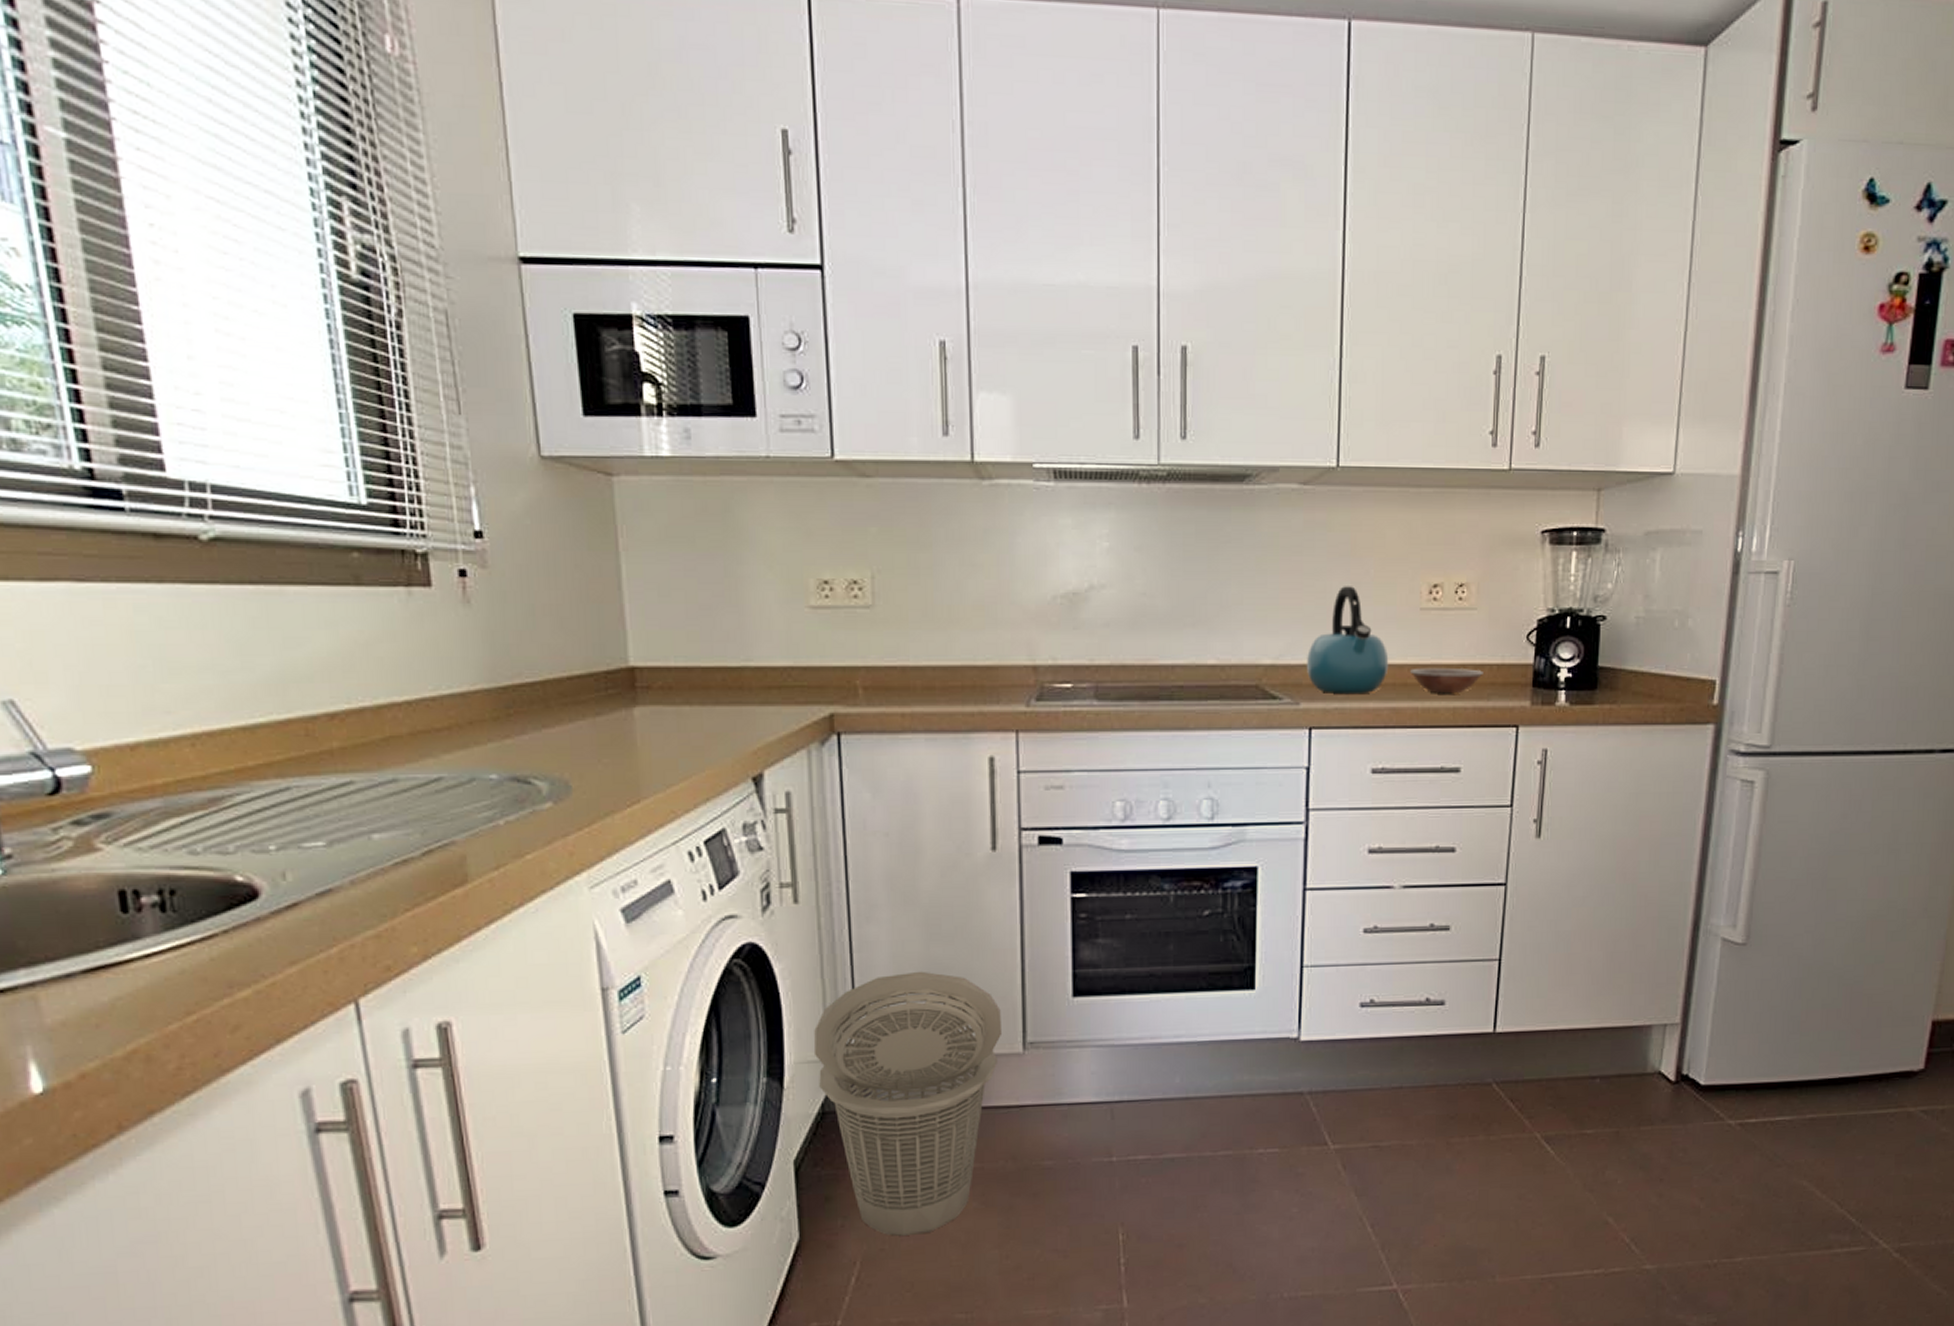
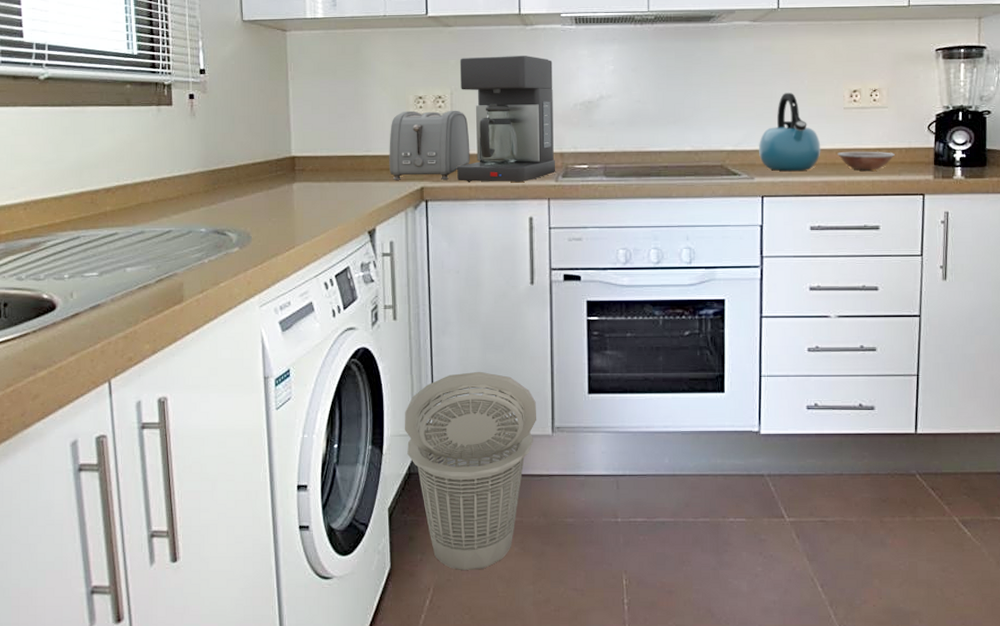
toaster: none [780,601,902,703] -> present [389,110,470,180]
coffee maker: none [883,523,1026,708] -> present [457,56,555,183]

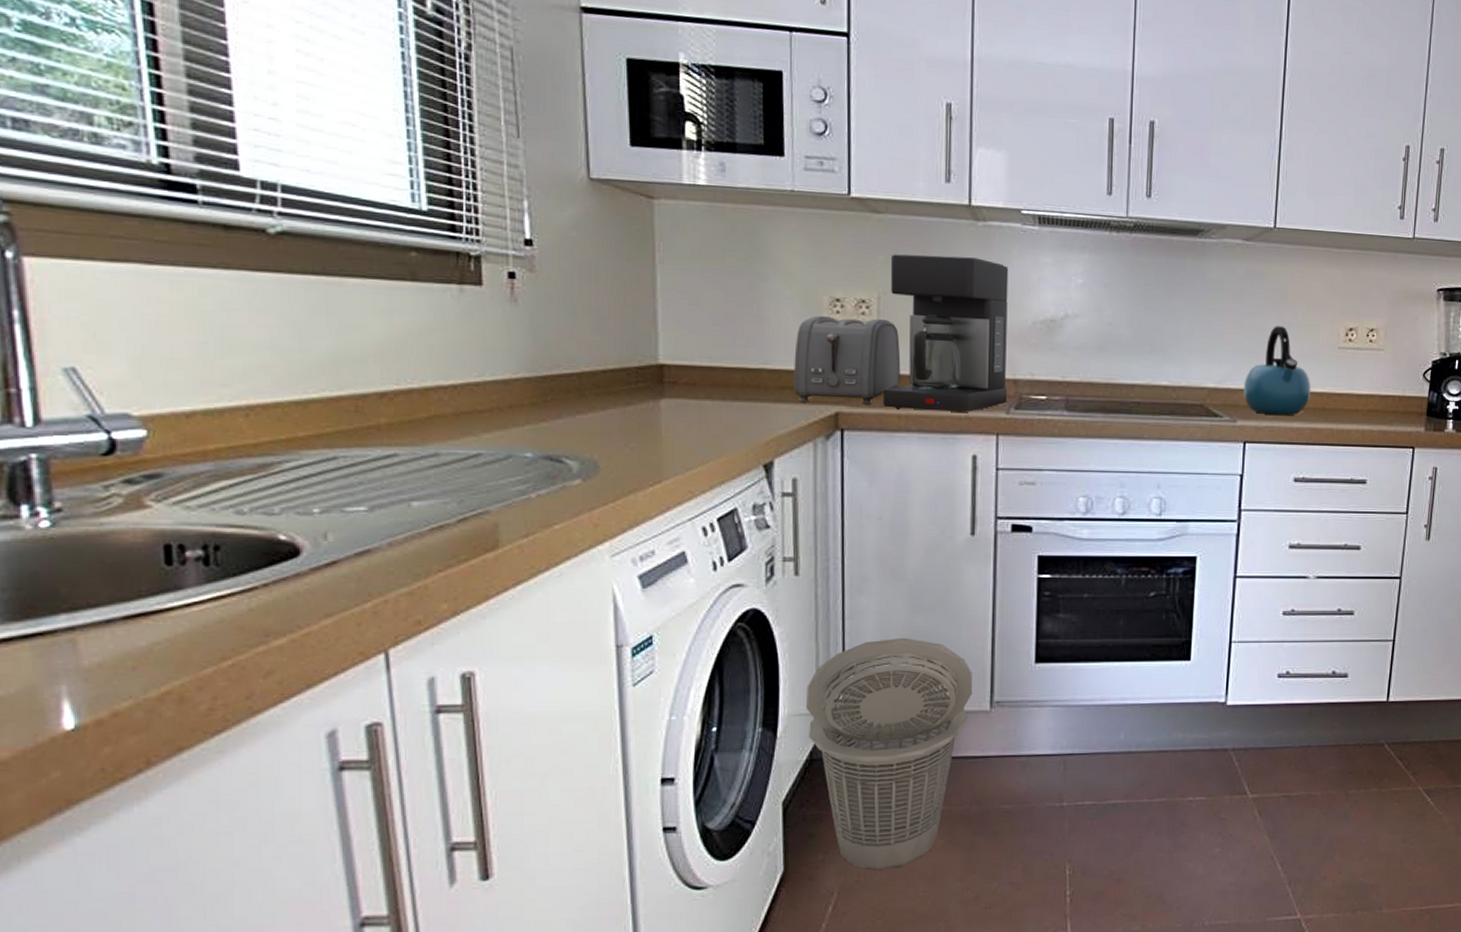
bowl: present [837,151,895,171] -> none [1327,396,1387,419]

